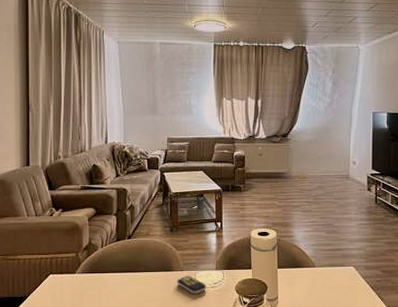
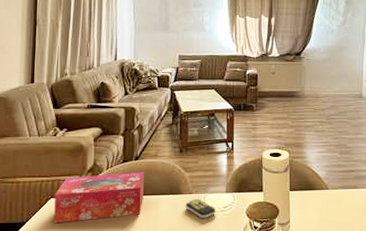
tissue box: none [53,250,137,297] -> present [54,172,144,223]

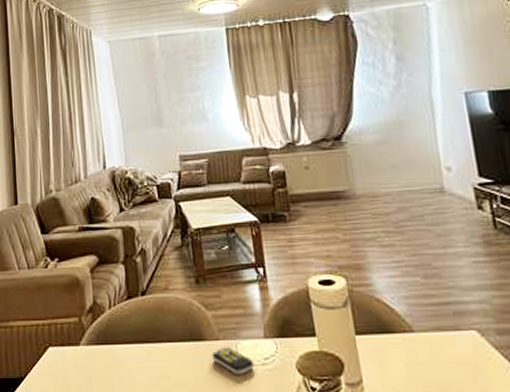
tissue box: present [54,172,144,223] -> none [52,311,158,378]

